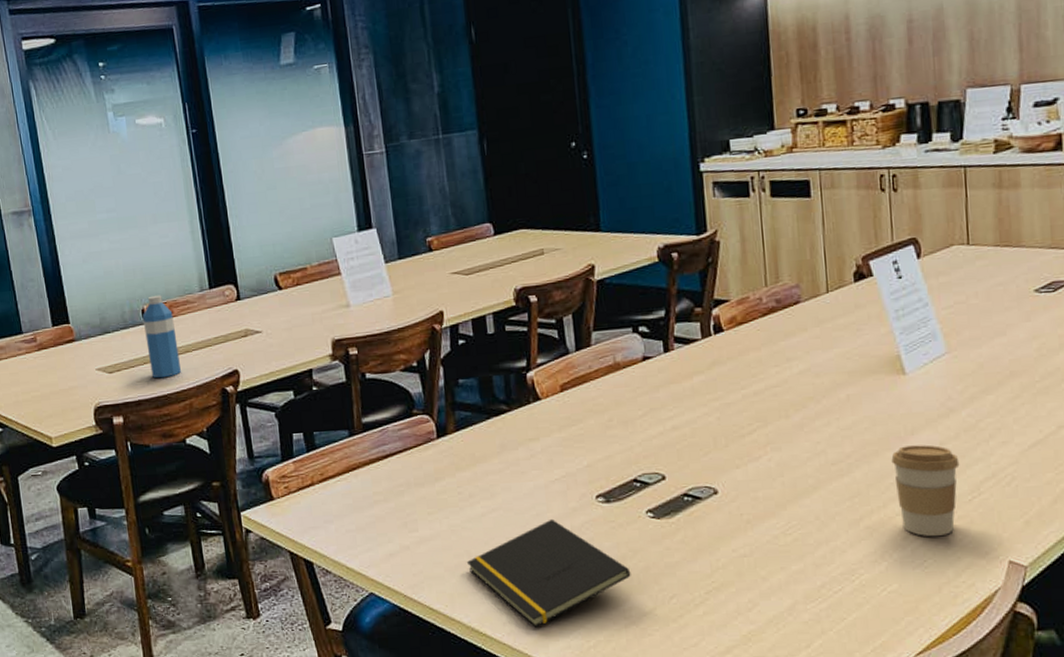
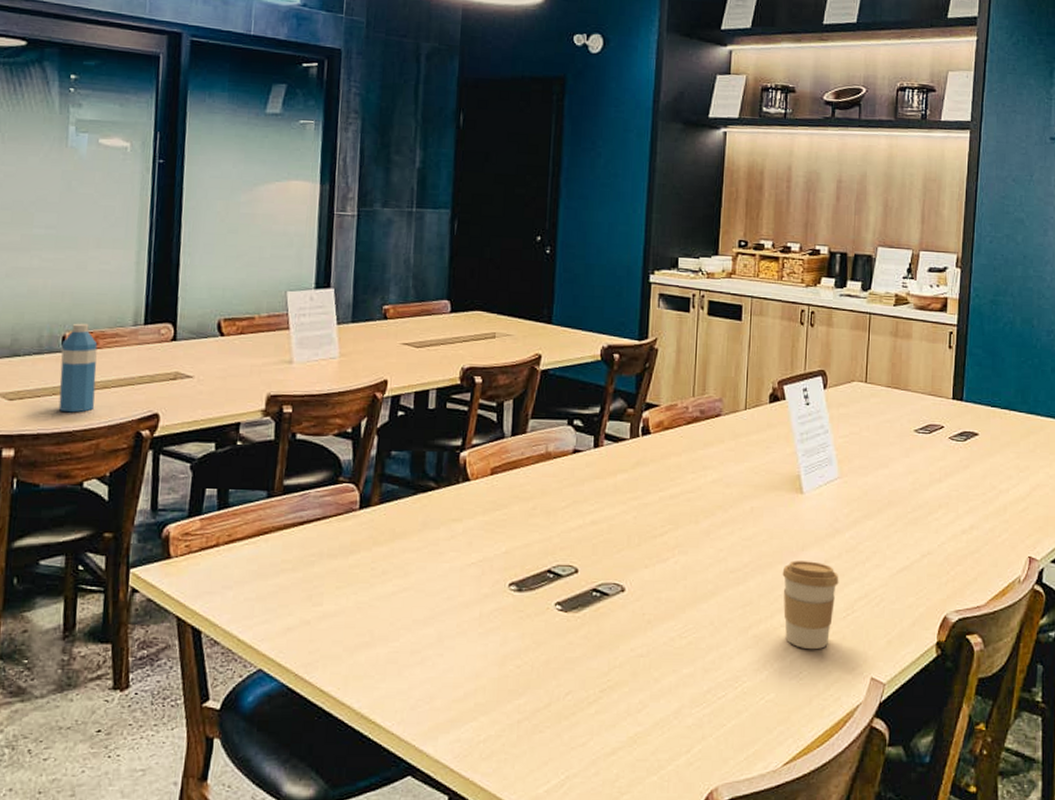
notepad: present [466,518,631,628] -> none [367,603,532,718]

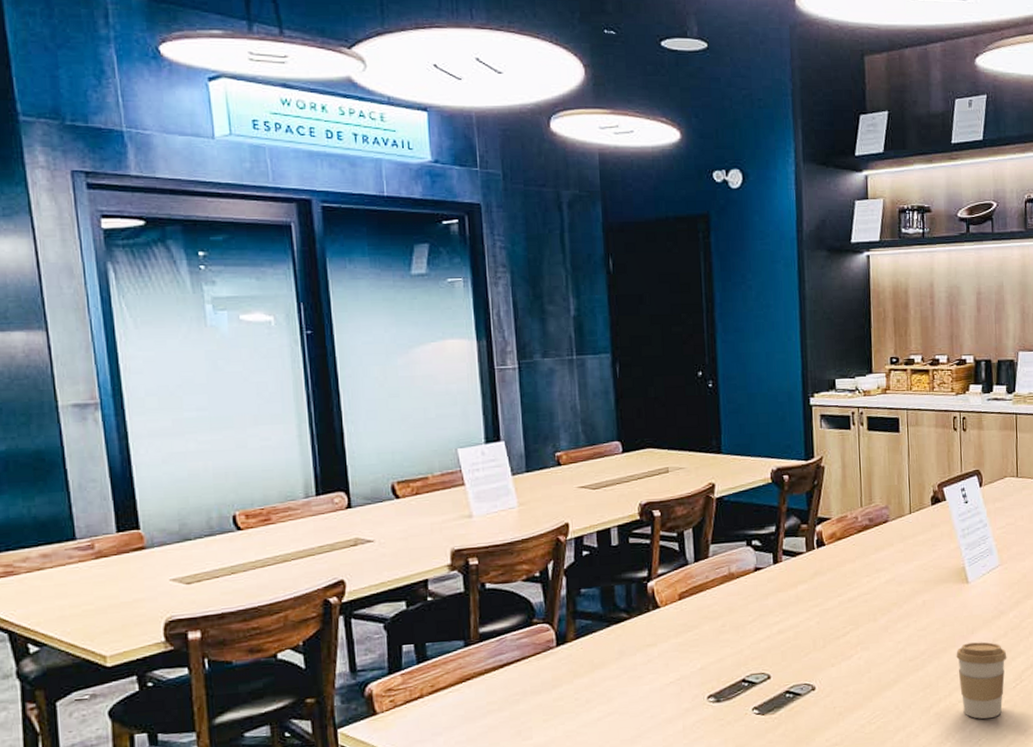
water bottle: present [58,323,98,413] -> none [233,500,278,589]

